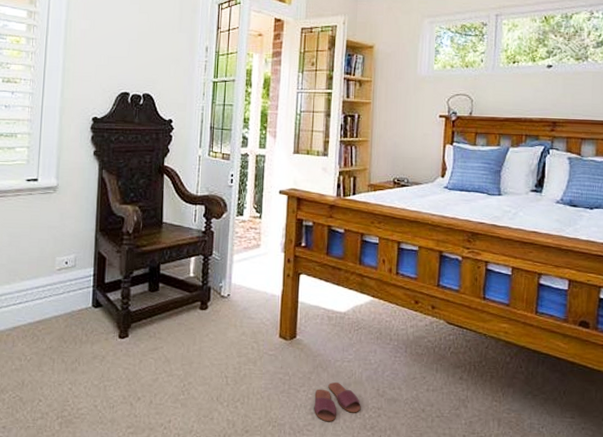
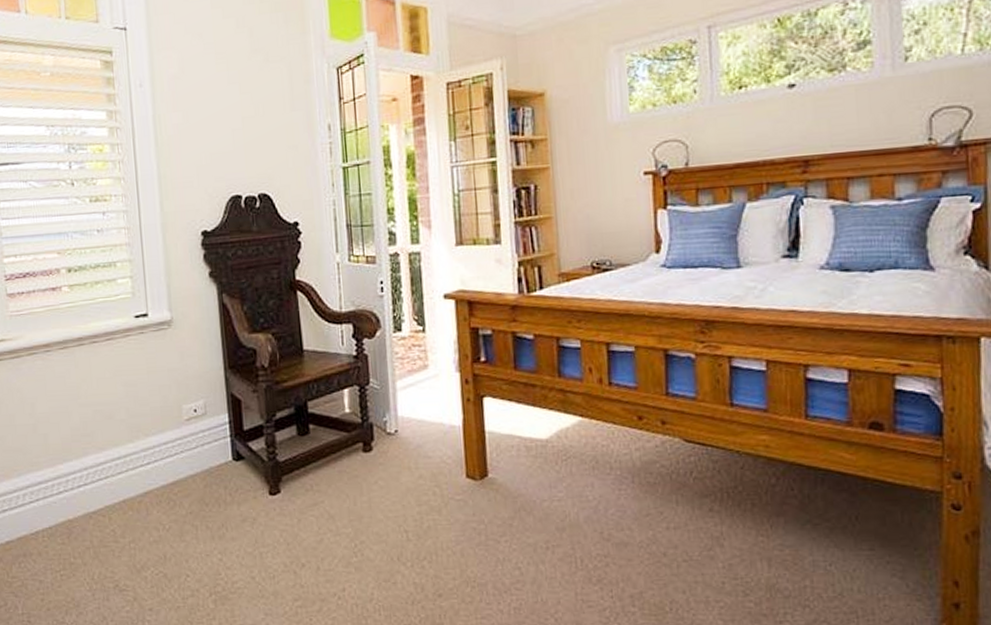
slippers: present [314,382,361,422] -> none [521,528,582,578]

